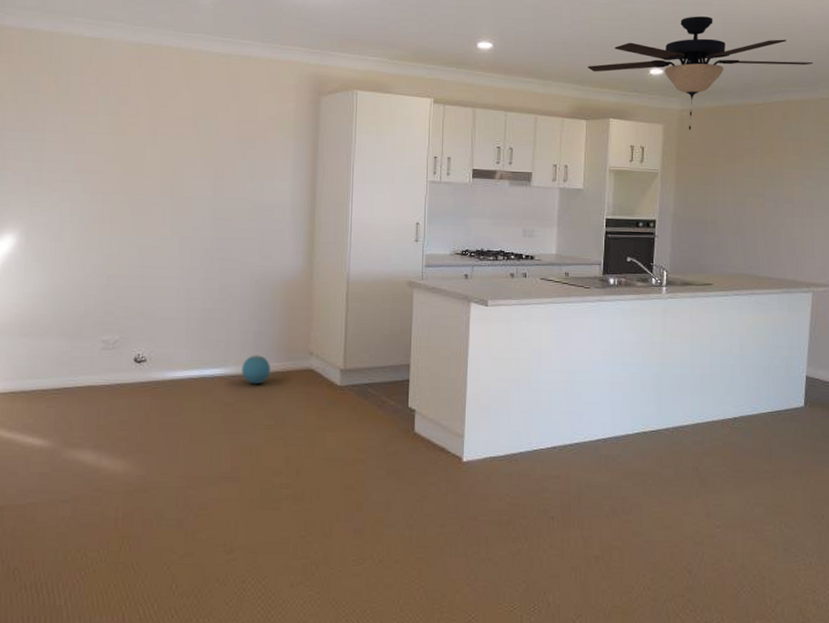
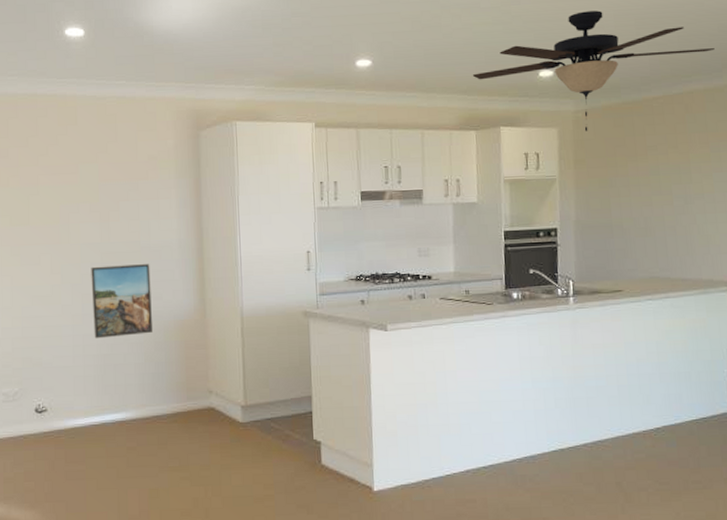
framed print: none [199,221,261,293] -> present [91,264,154,339]
ball: present [241,355,271,385] -> none [142,397,172,427]

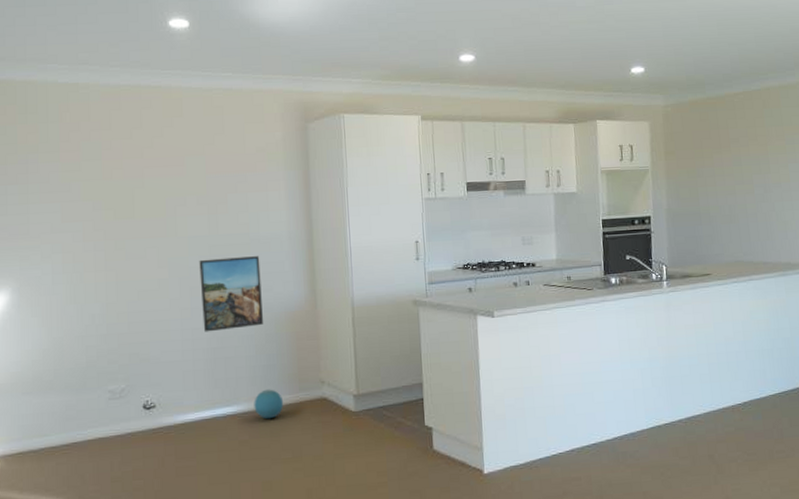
ball: none [142,397,172,427] -> present [254,389,284,420]
ceiling fan: present [472,10,715,131] -> none [569,11,788,125]

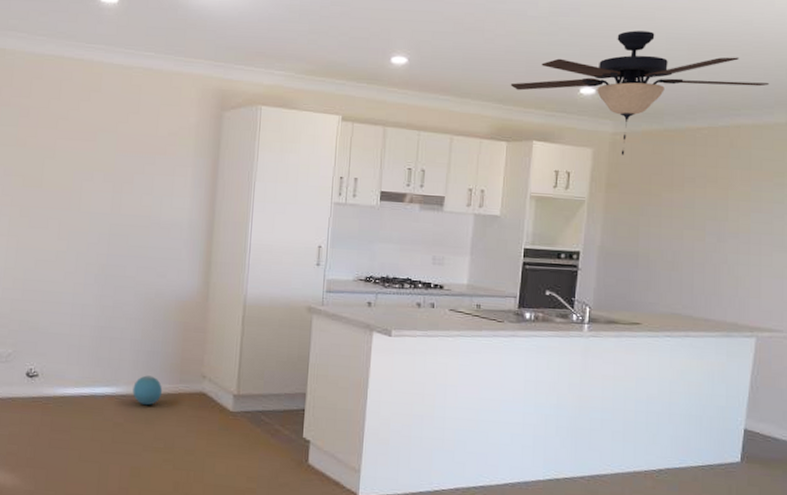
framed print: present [199,256,264,332] -> none [93,237,158,311]
ceiling fan: none [569,11,788,125] -> present [510,30,769,155]

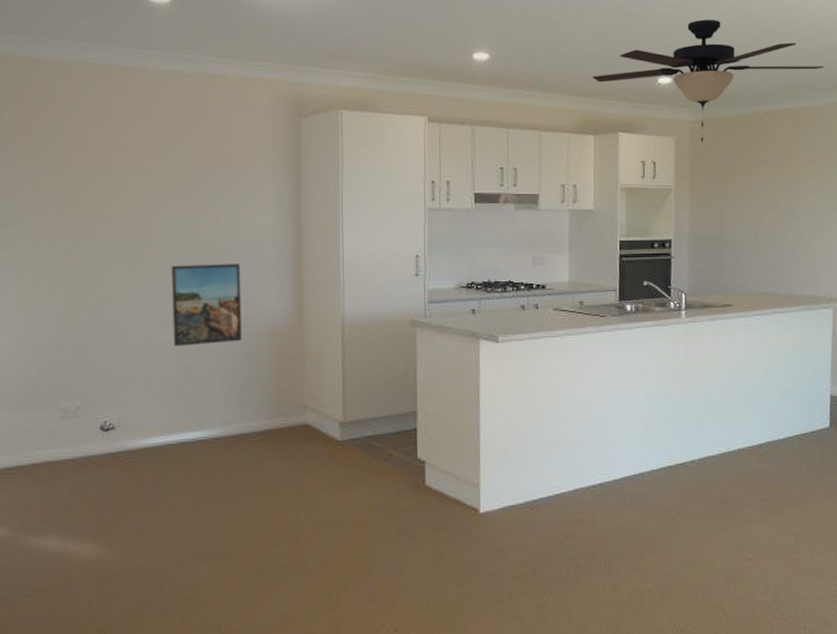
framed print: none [93,237,158,311] -> present [171,264,243,347]
ball: present [132,375,163,406] -> none [227,413,261,447]

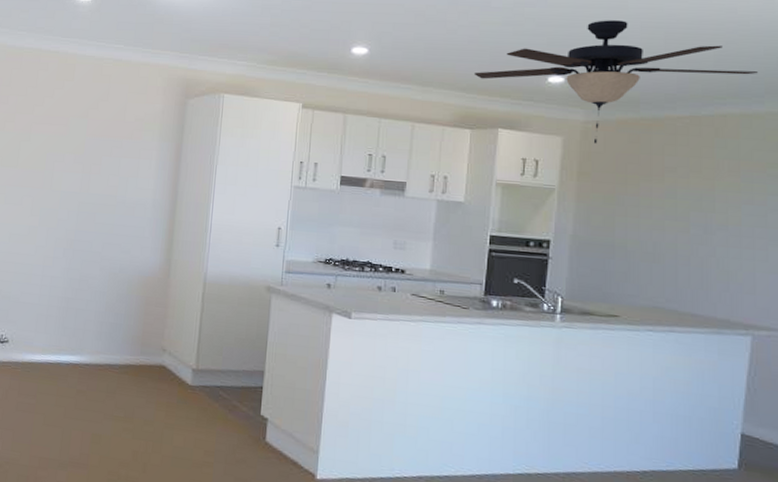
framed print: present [171,264,243,347] -> none [61,214,123,285]

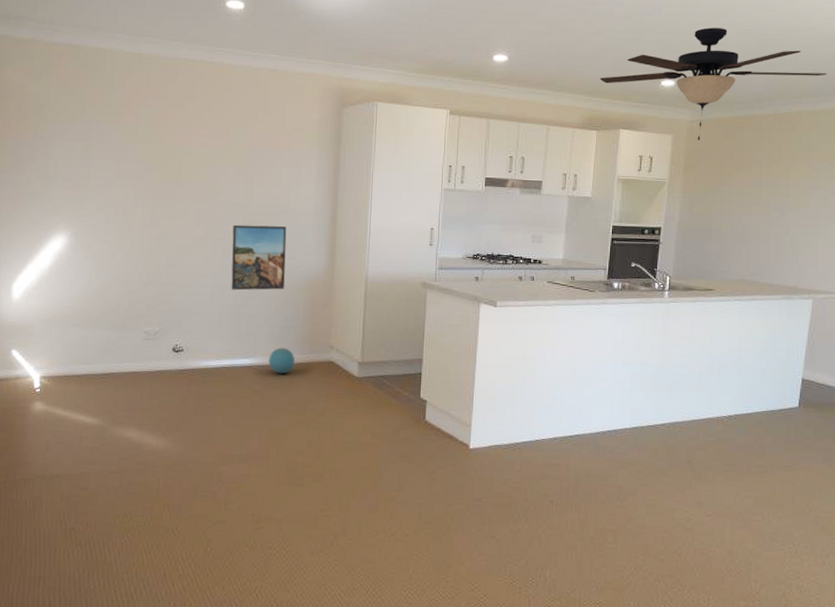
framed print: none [61,214,123,285] -> present [231,224,287,291]
ball: none [95,346,124,376] -> present [268,347,295,374]

